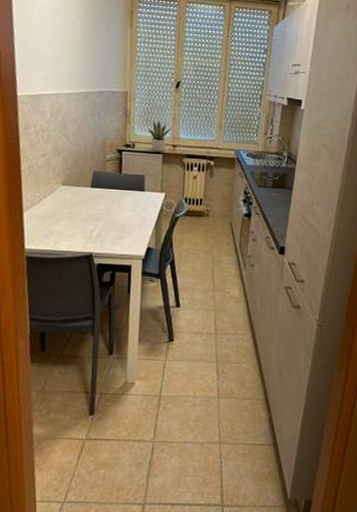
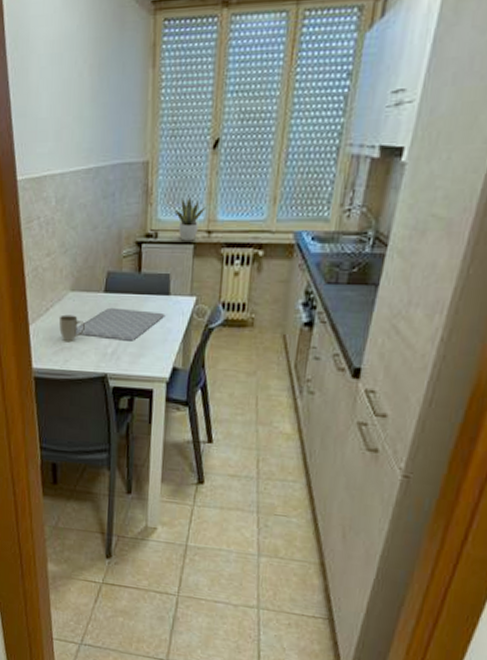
mug: none [50,204,75,227] -> present [58,314,86,343]
placemat: none [66,199,140,227] -> present [76,307,164,341]

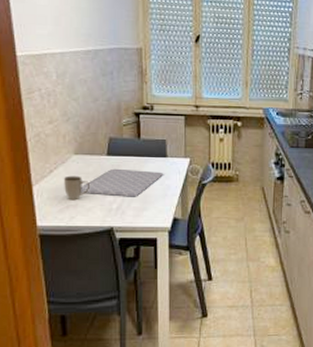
potted plant: present [174,196,206,241] -> none [166,77,193,113]

